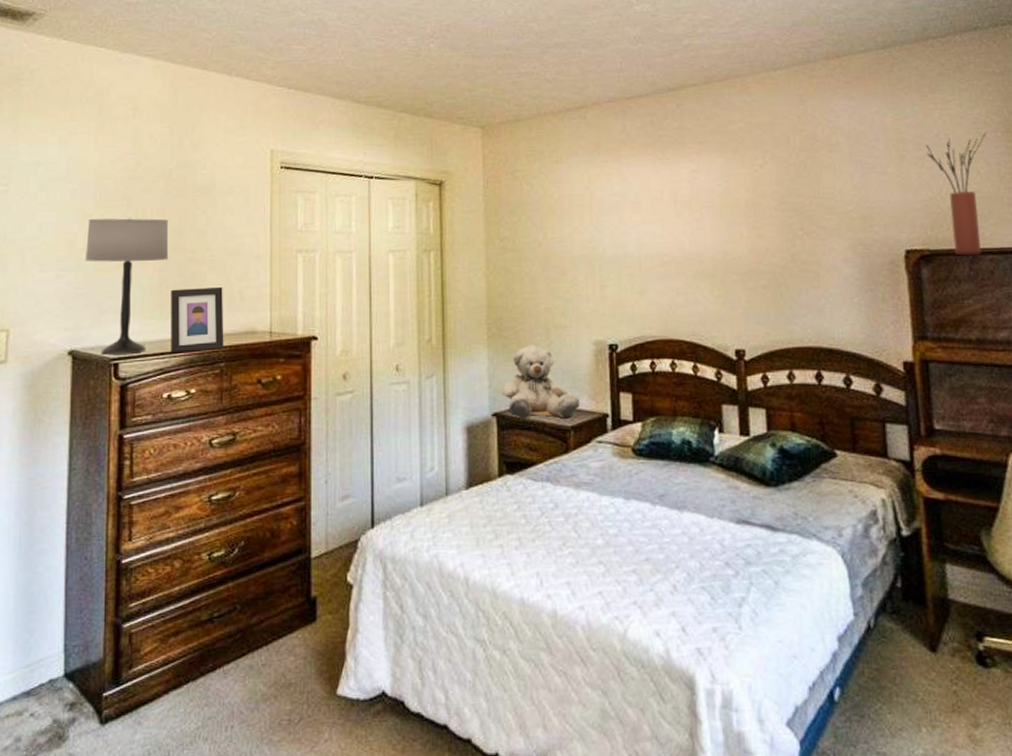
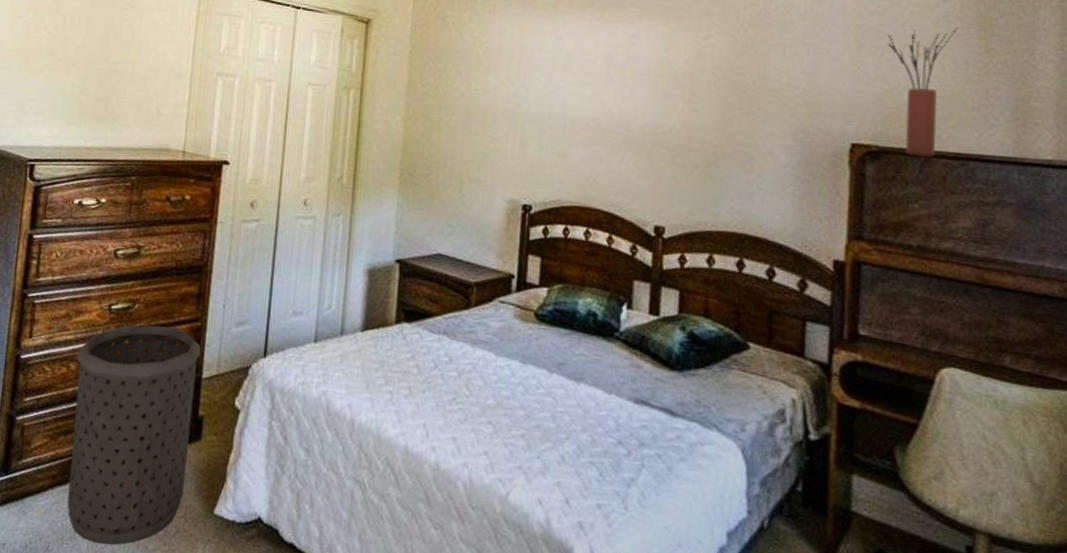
table lamp: present [84,217,169,356] -> none [11,19,95,157]
picture frame: present [171,287,224,354] -> none [85,98,142,163]
laundry basket: none [180,510,308,743] -> present [67,325,201,545]
teddy bear: present [502,344,580,419] -> none [408,195,486,275]

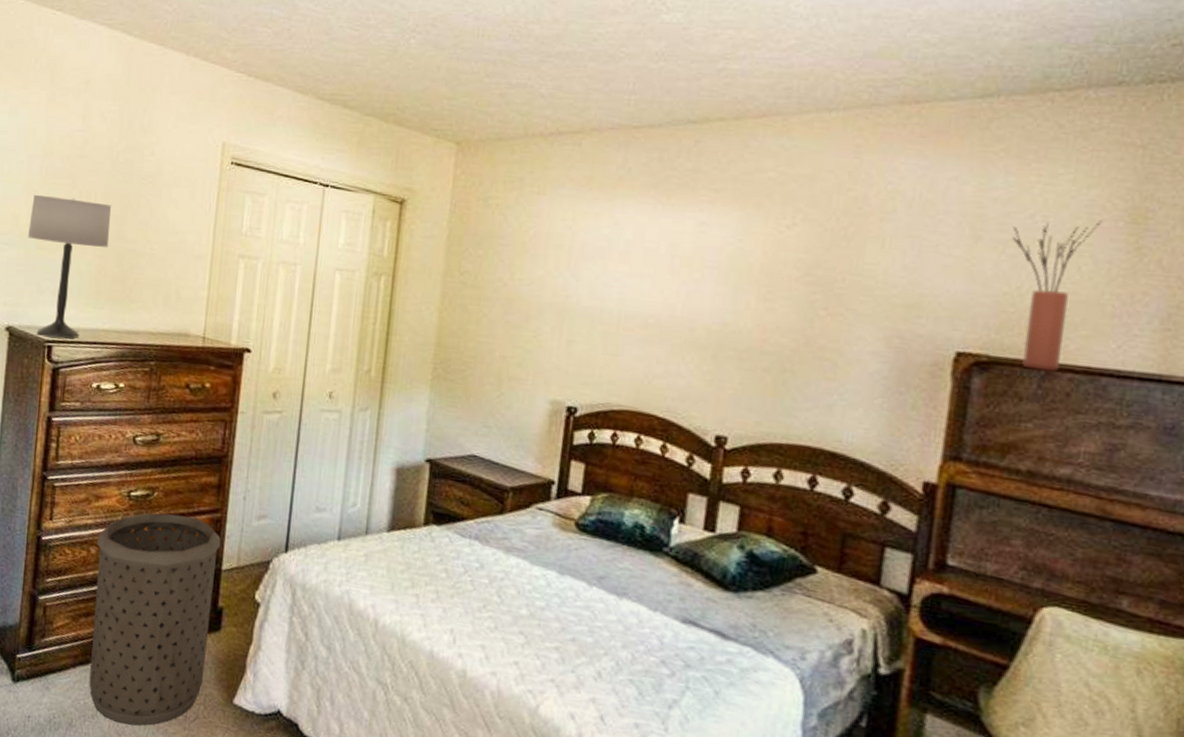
table lamp: none [11,19,95,157] -> present [27,194,112,339]

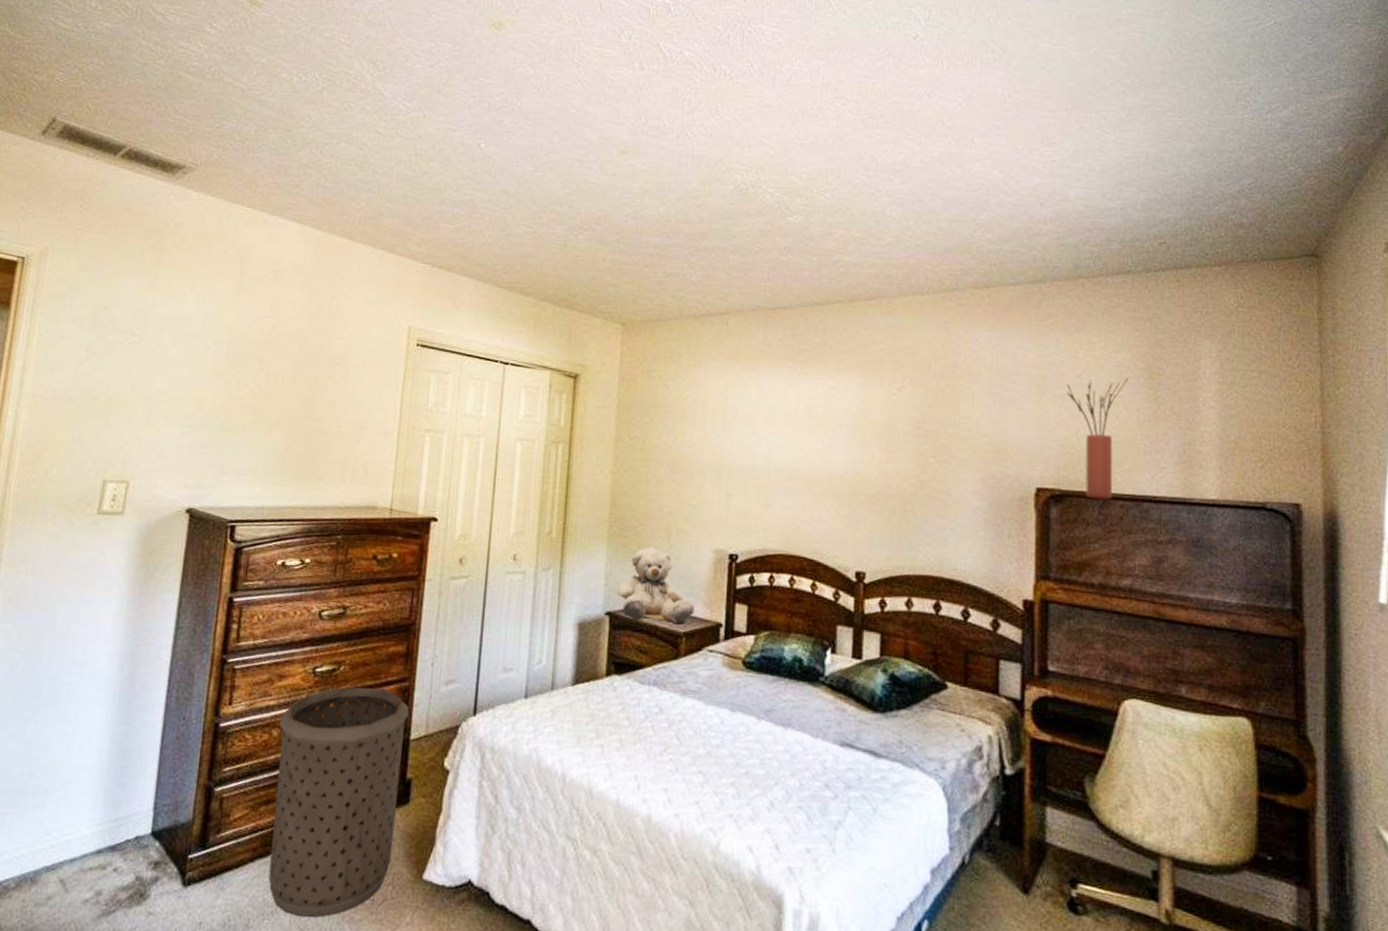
table lamp: present [27,194,112,339] -> none [211,378,300,518]
teddy bear: none [440,392,524,479] -> present [618,546,694,625]

